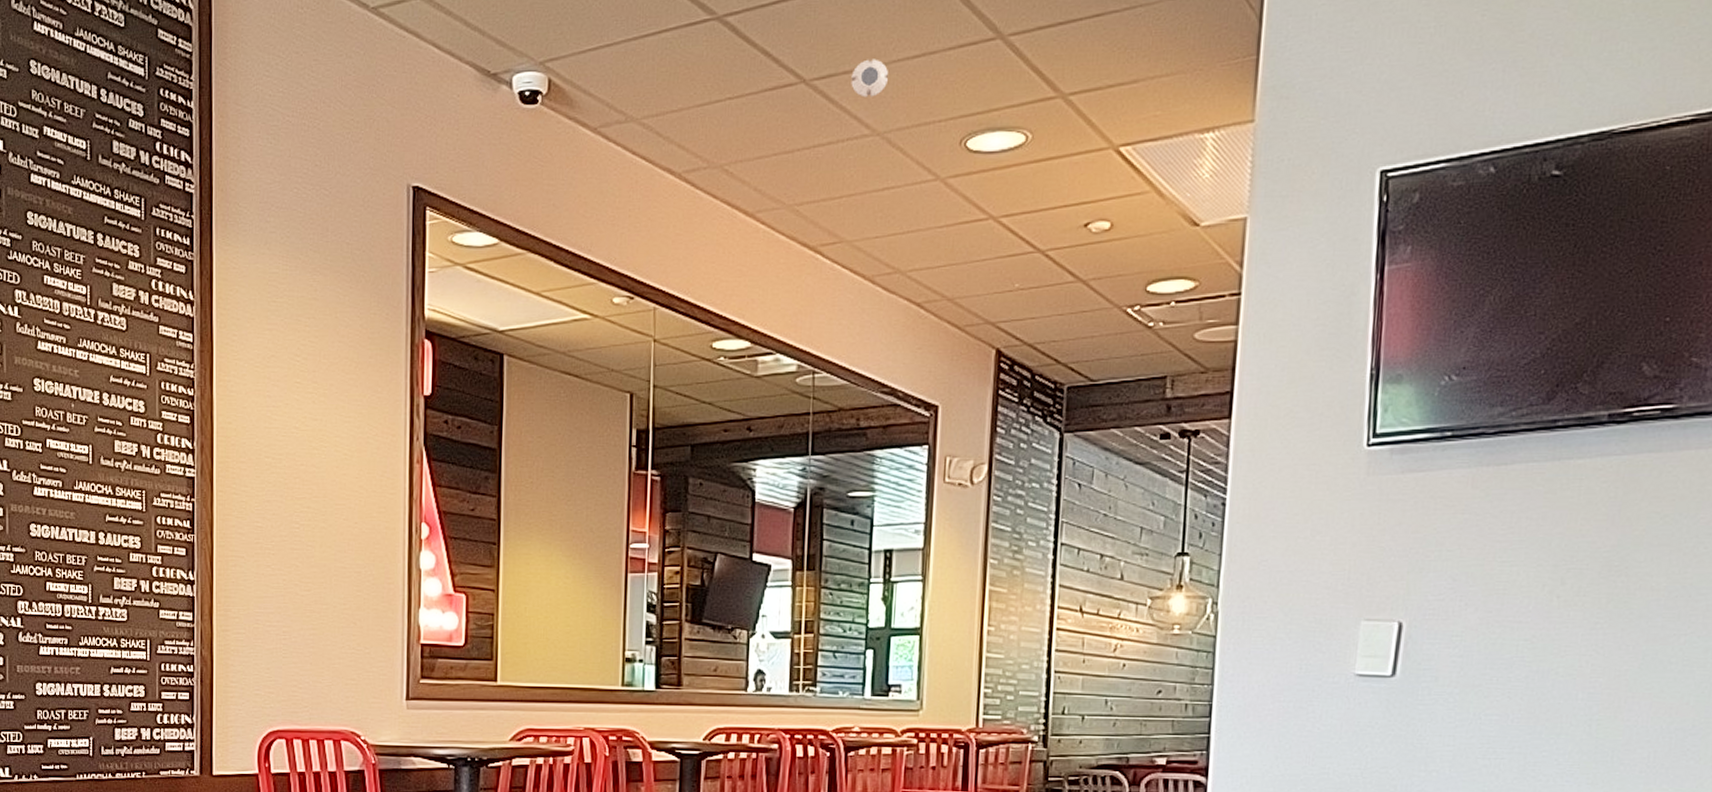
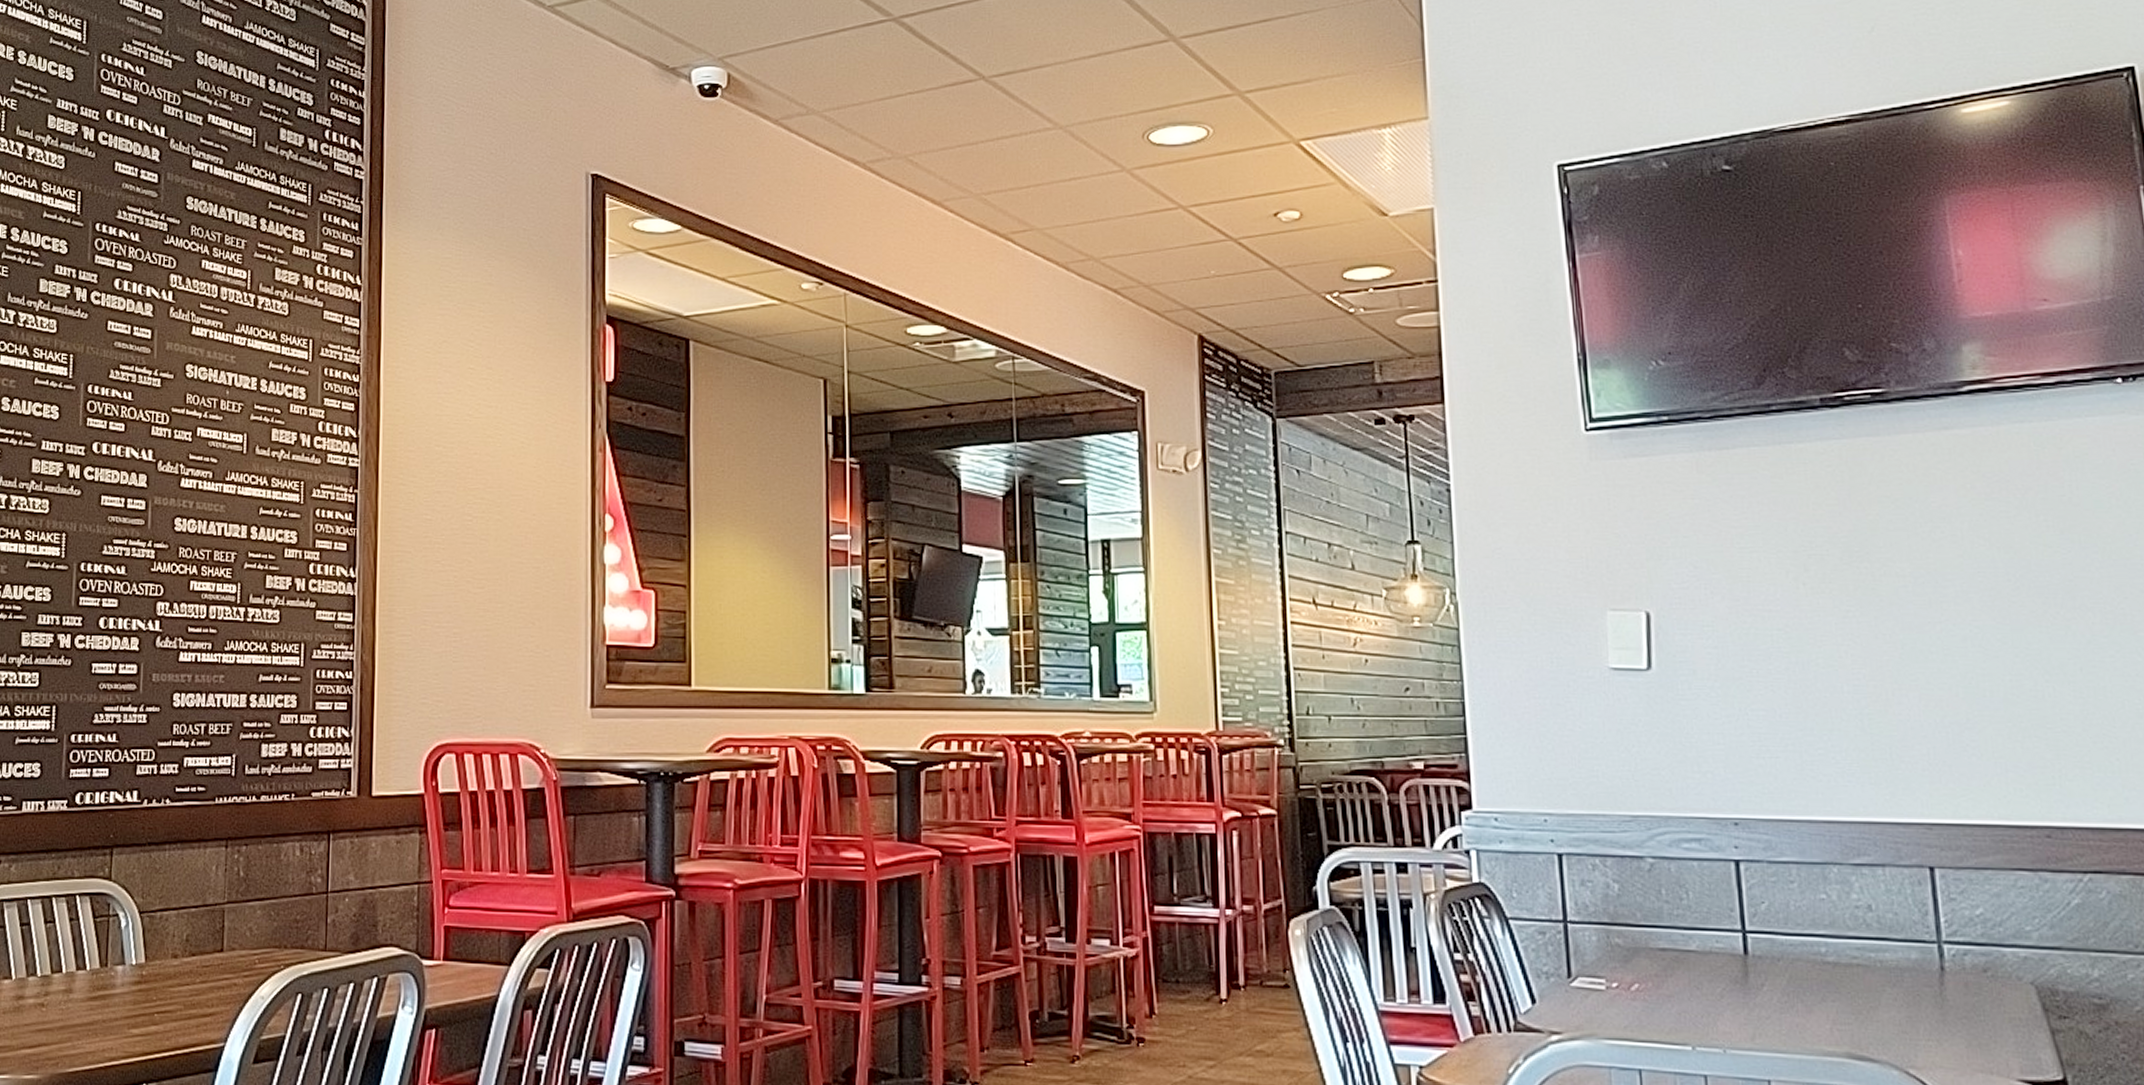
smoke detector: present [851,59,888,98] -> none [1030,58,1066,93]

